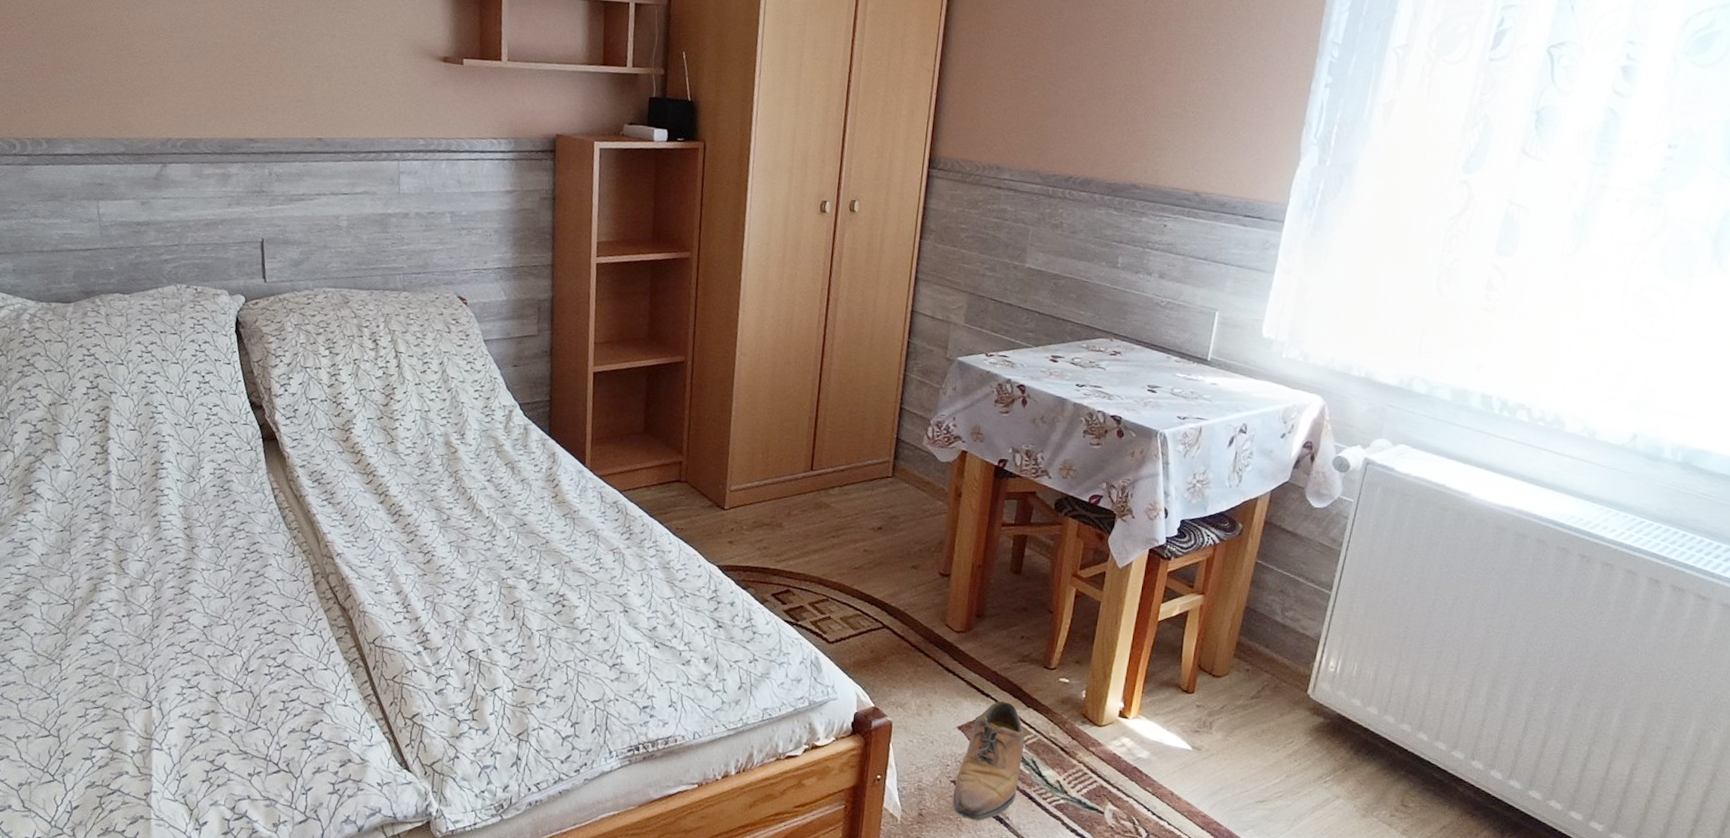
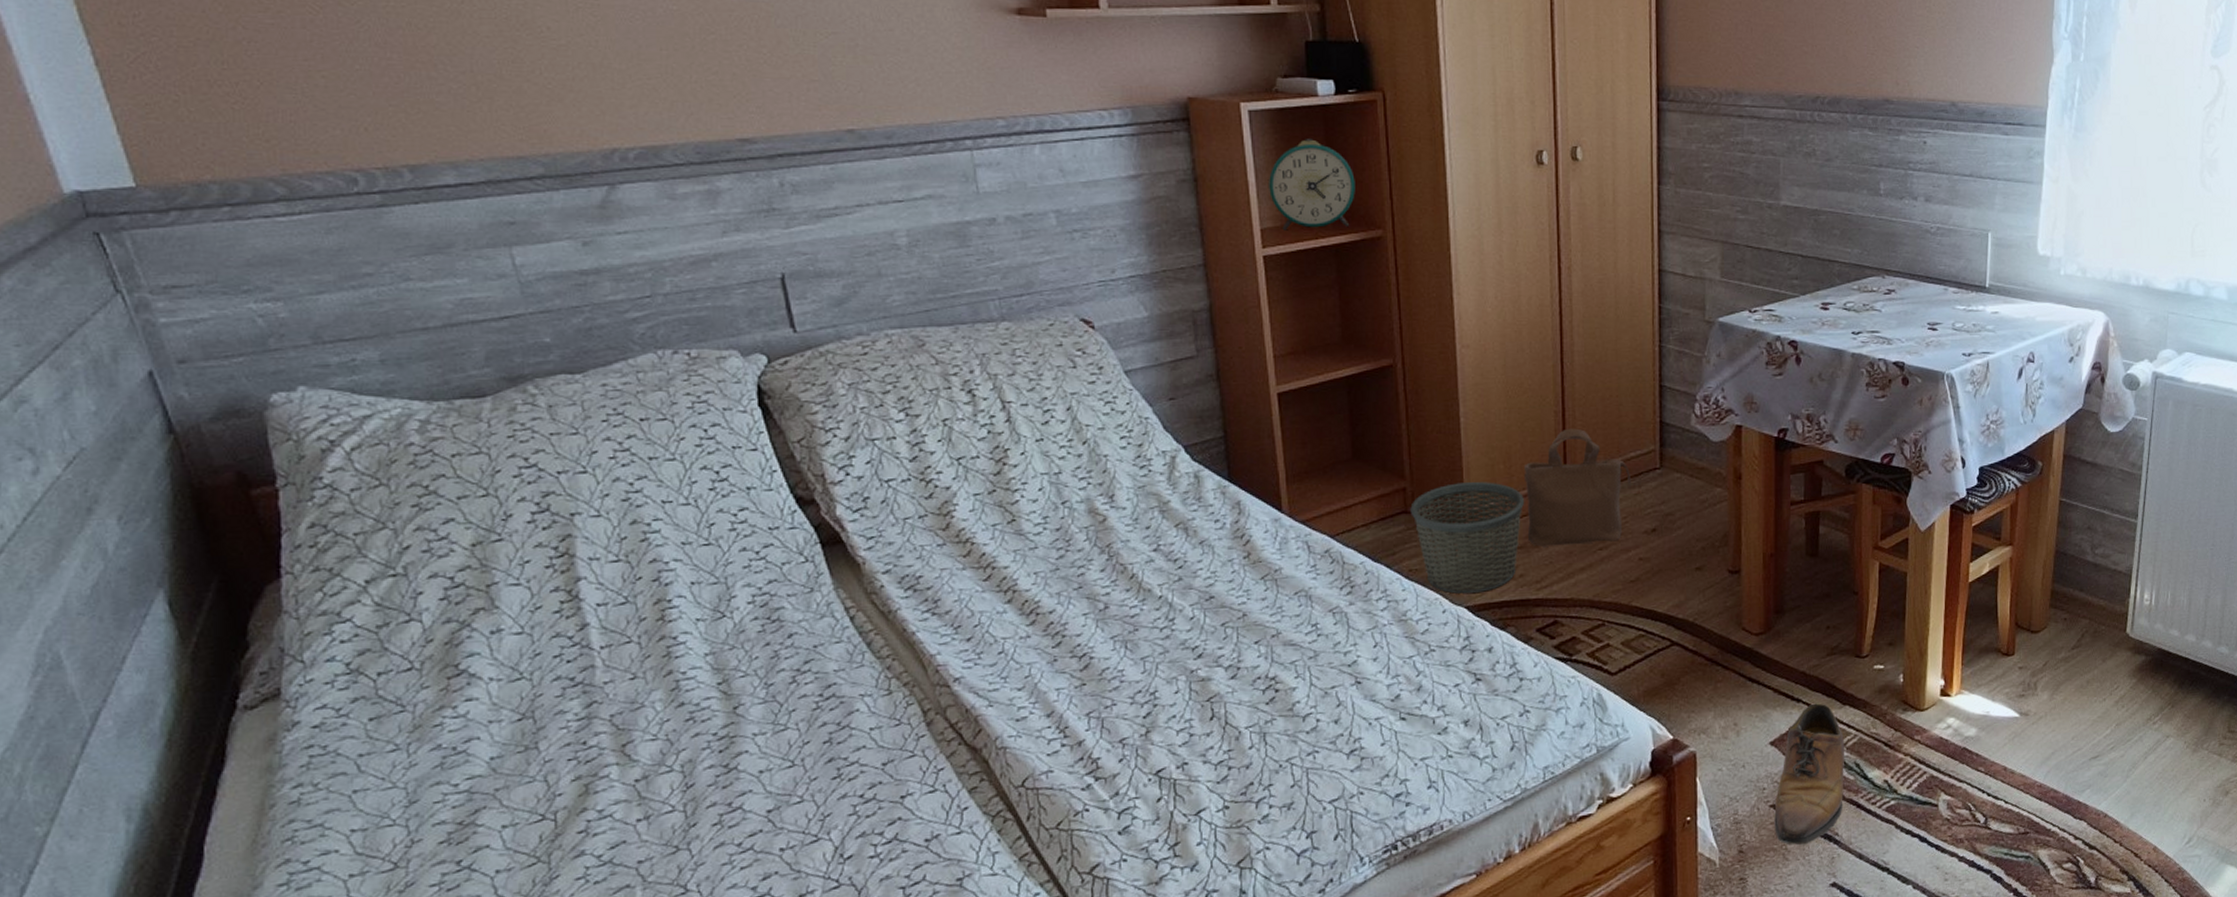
alarm clock: none [607,174,674,248] -> present [1269,139,1355,231]
basket: none [683,464,776,557] -> present [1410,482,1525,595]
tote bag: none [774,432,867,533] -> present [1523,428,1632,547]

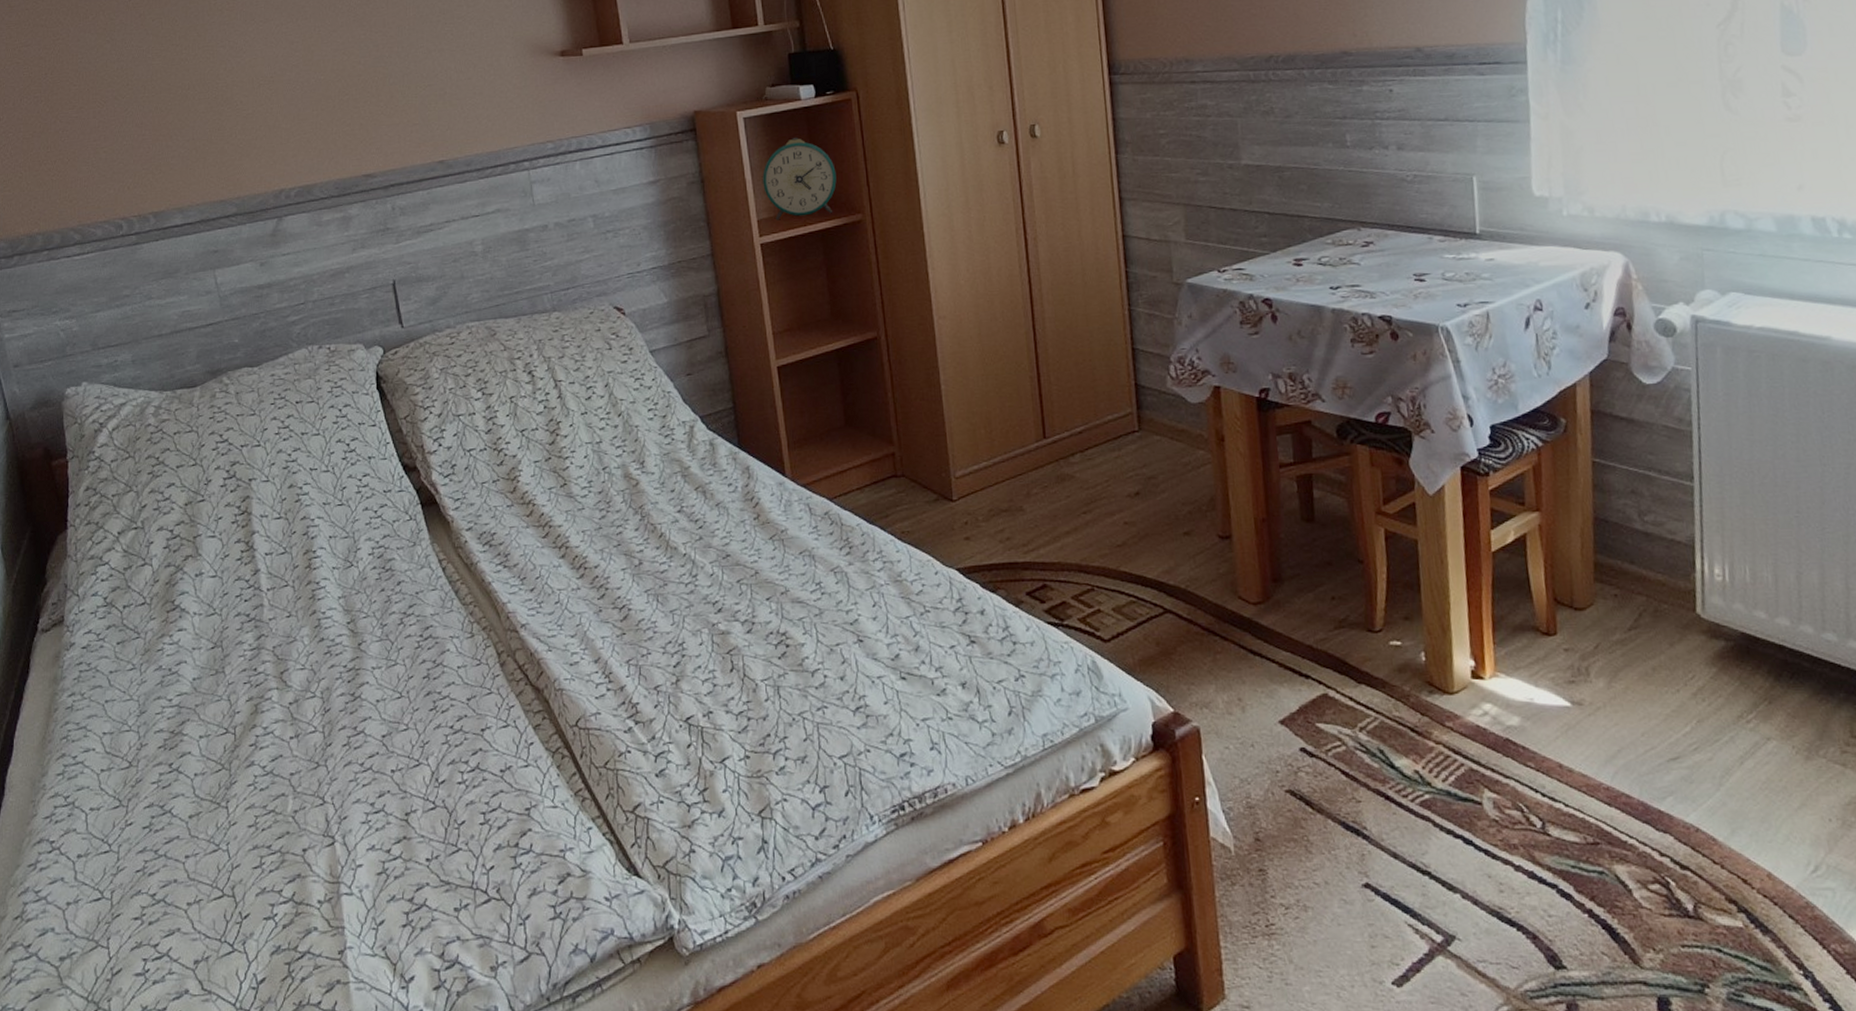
basket: present [1410,482,1525,595] -> none [899,446,1007,557]
tote bag: present [1523,428,1632,547] -> none [1004,393,1111,510]
shoe: present [1774,703,1845,846] -> none [1291,680,1370,838]

